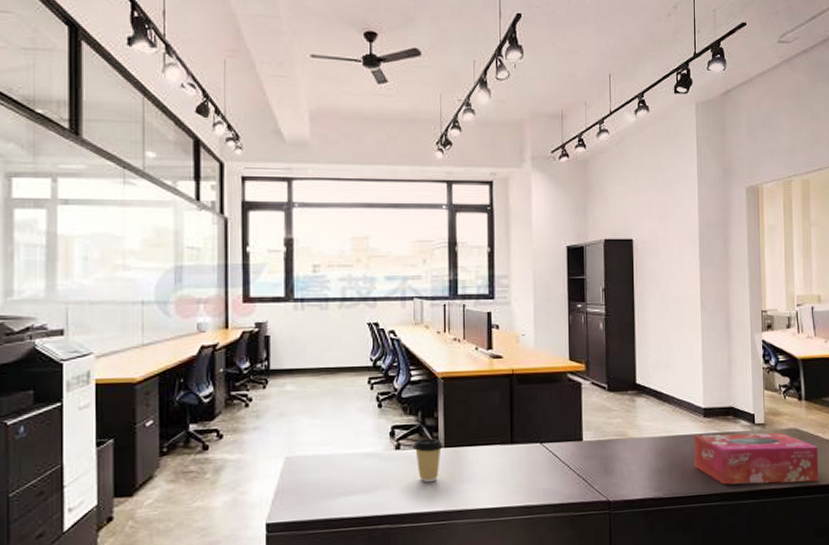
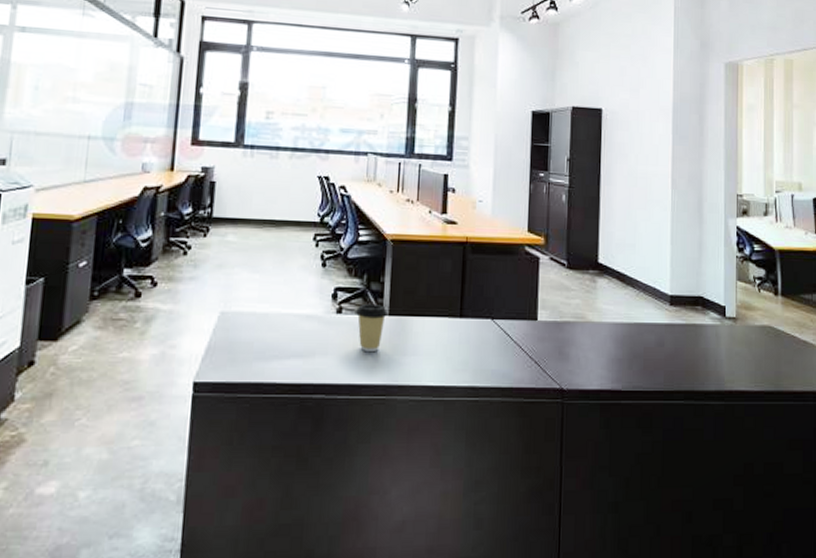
tissue box: present [694,432,819,485] -> none [658,324,795,387]

